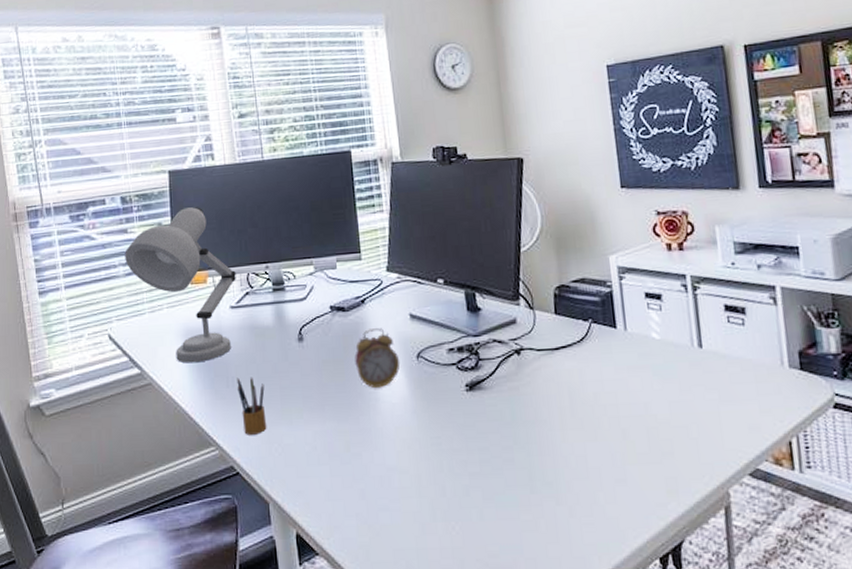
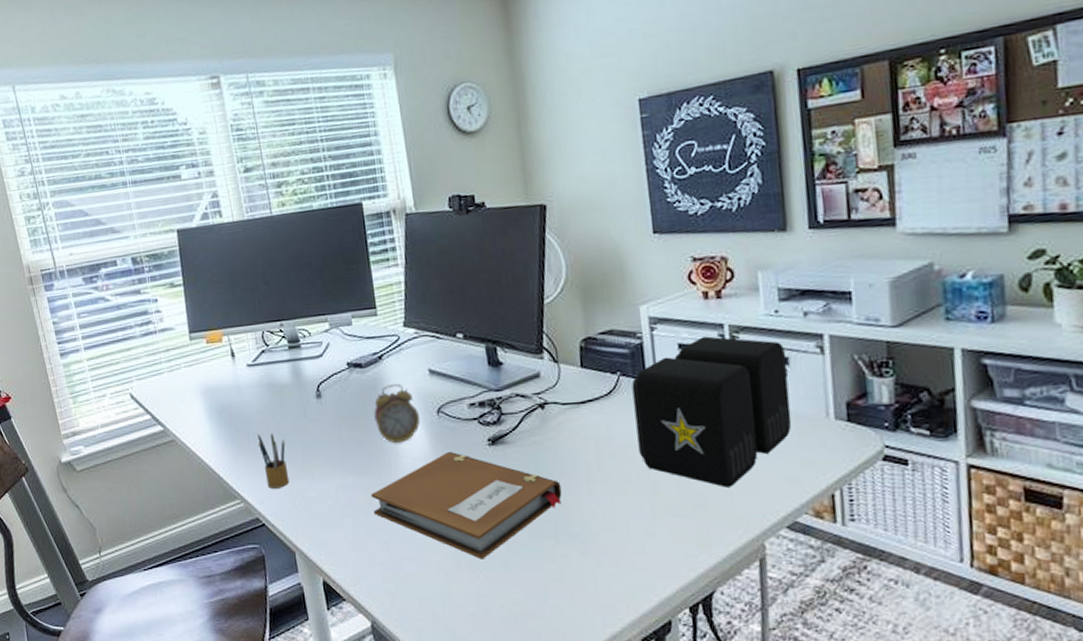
desk lamp: present [125,207,236,364] -> none [139,265,252,421]
notebook: none [348,398,537,509] -> present [371,452,562,559]
speaker: none [602,286,750,434] -> present [631,336,792,487]

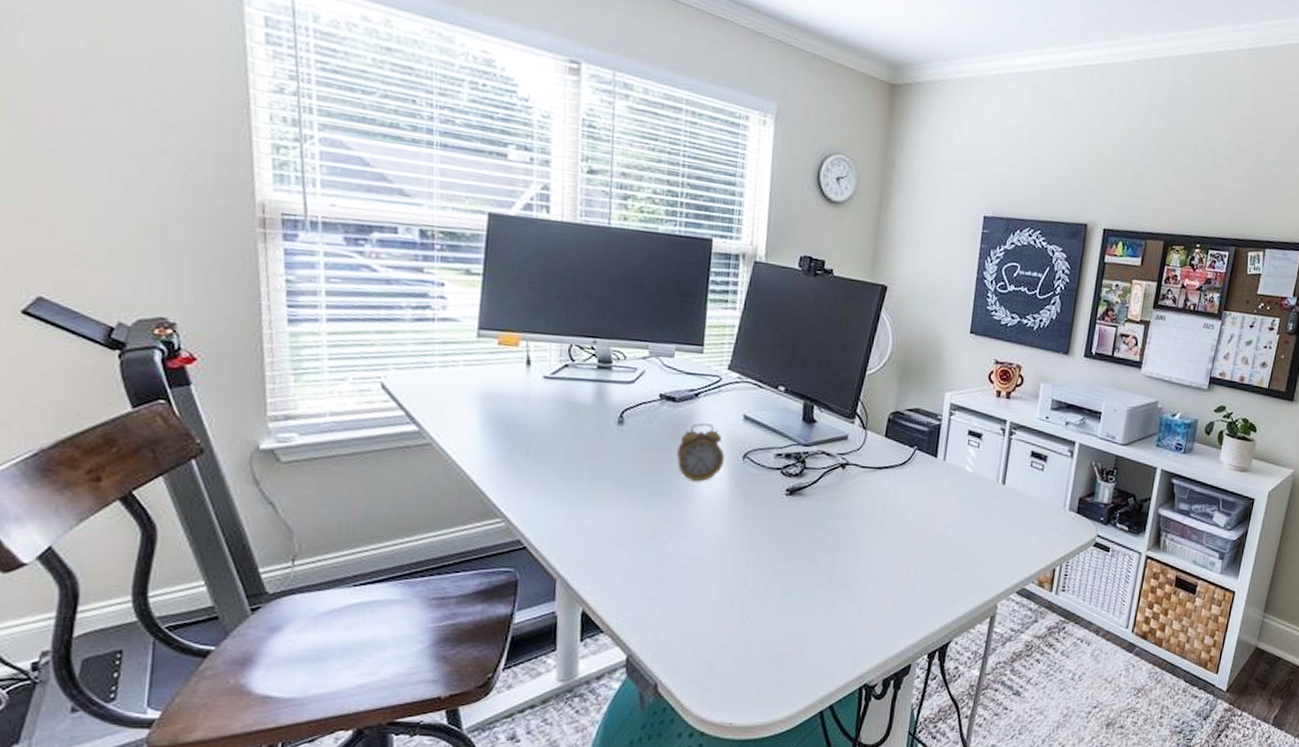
pencil box: present [257,433,290,489] -> none [538,451,571,512]
notebook: present [371,452,562,559] -> none [655,496,844,601]
speaker: present [631,336,792,487] -> none [917,428,1047,556]

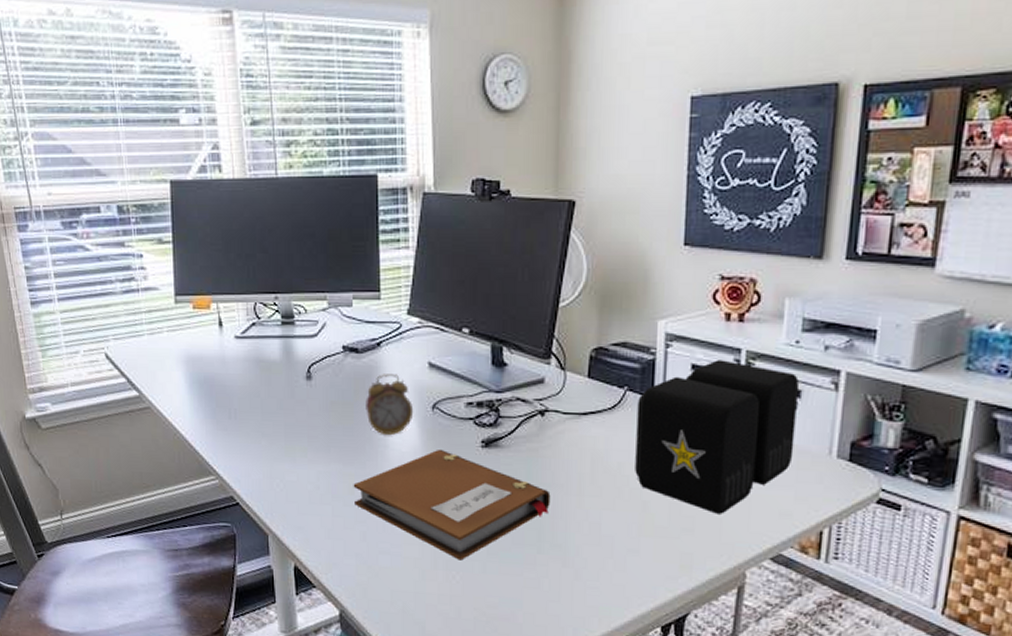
notebook: none [655,496,844,601] -> present [353,450,551,561]
speaker: none [917,428,1047,556] -> present [635,359,800,514]

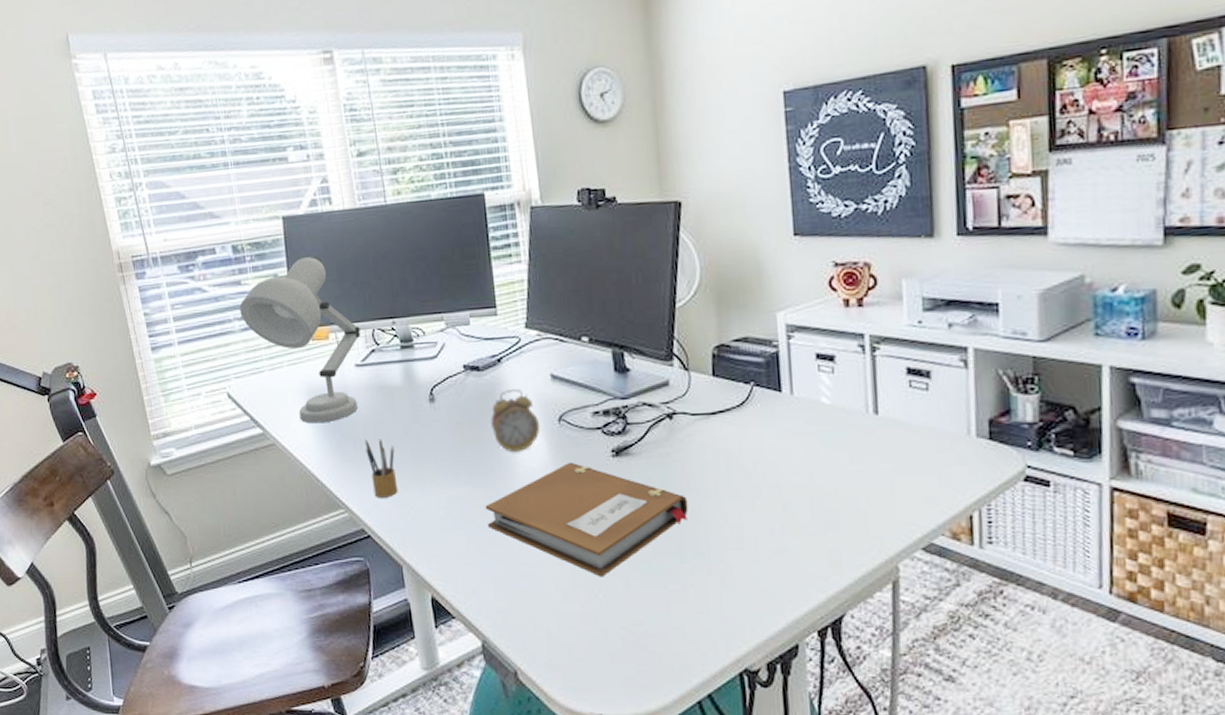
desk lamp: none [122,224,242,391] -> present [239,256,361,424]
pencil box: none [240,410,269,469] -> present [365,438,398,498]
speaker: present [635,359,800,514] -> none [765,346,932,506]

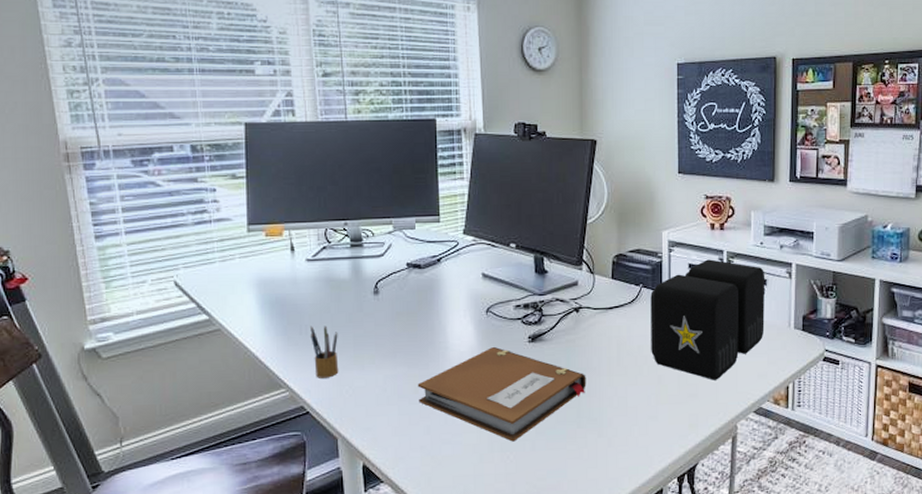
desk lamp: present [239,256,361,424] -> none [194,161,314,312]
alarm clock: present [491,389,541,451] -> none [428,285,471,337]
speaker: none [765,346,932,506] -> present [650,259,766,380]

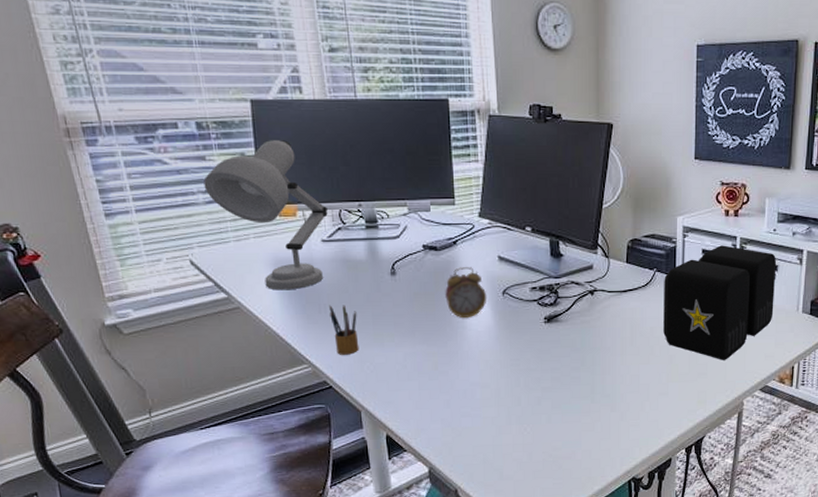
desk lamp: none [194,161,314,312] -> present [203,140,328,291]
notebook: present [417,347,586,442] -> none [437,327,600,415]
alarm clock: none [428,285,471,337] -> present [445,267,487,317]

